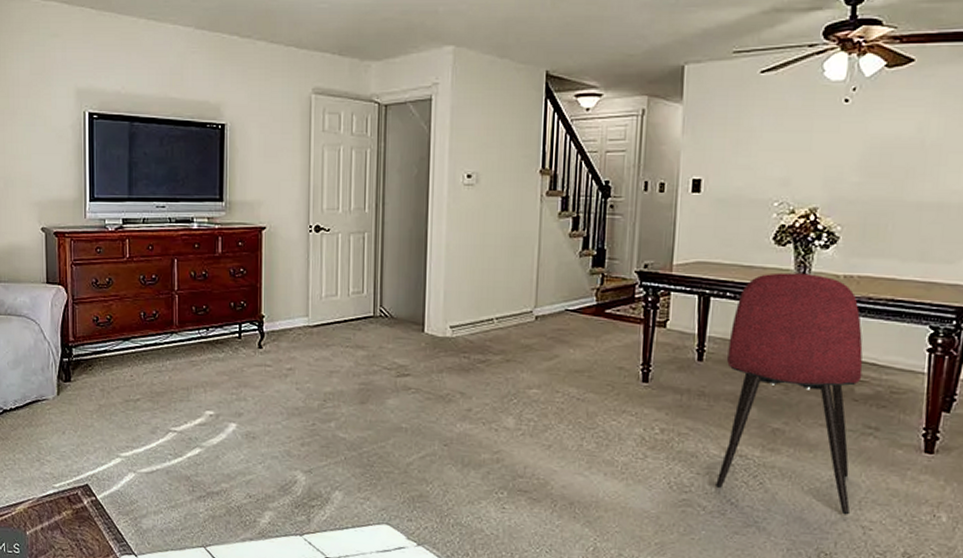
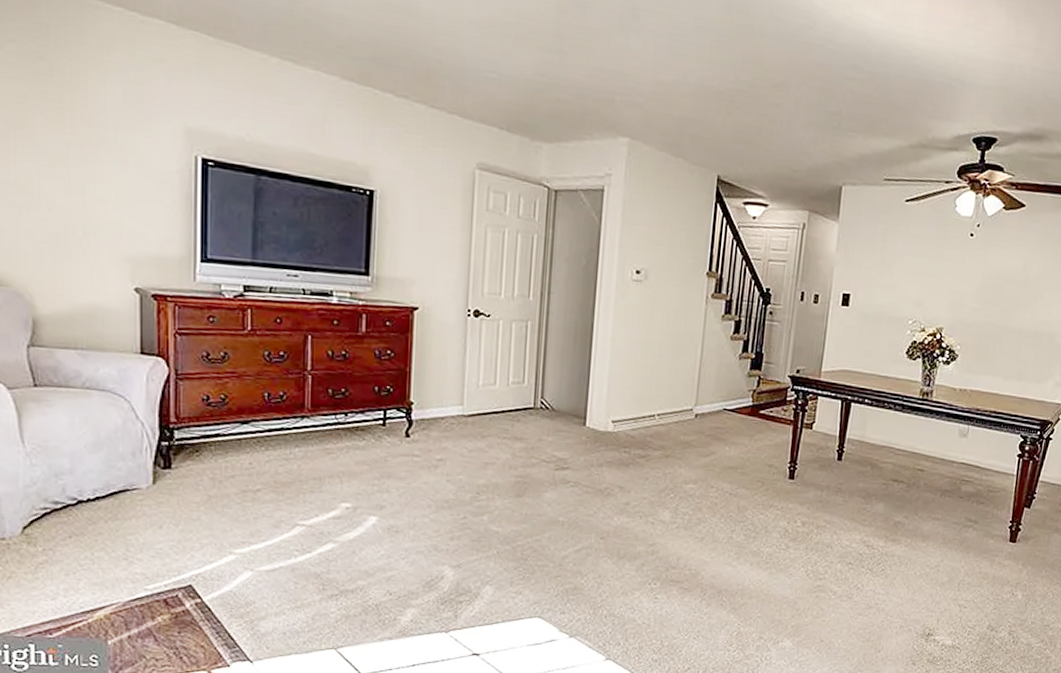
dining chair: present [716,272,863,515] -> none [846,383,970,596]

